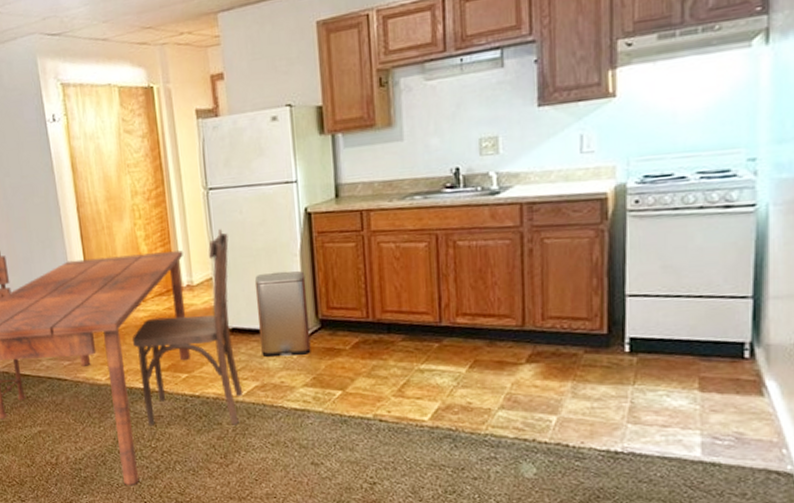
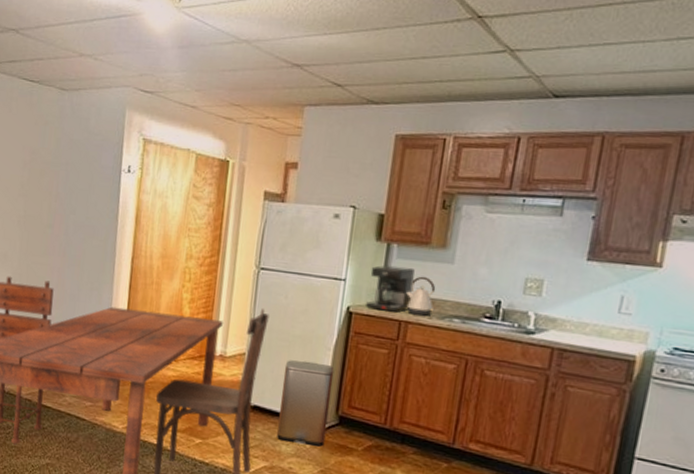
coffee maker: none [320,153,368,206] -> present [366,265,415,312]
kettle: none [361,159,393,201] -> present [406,276,436,316]

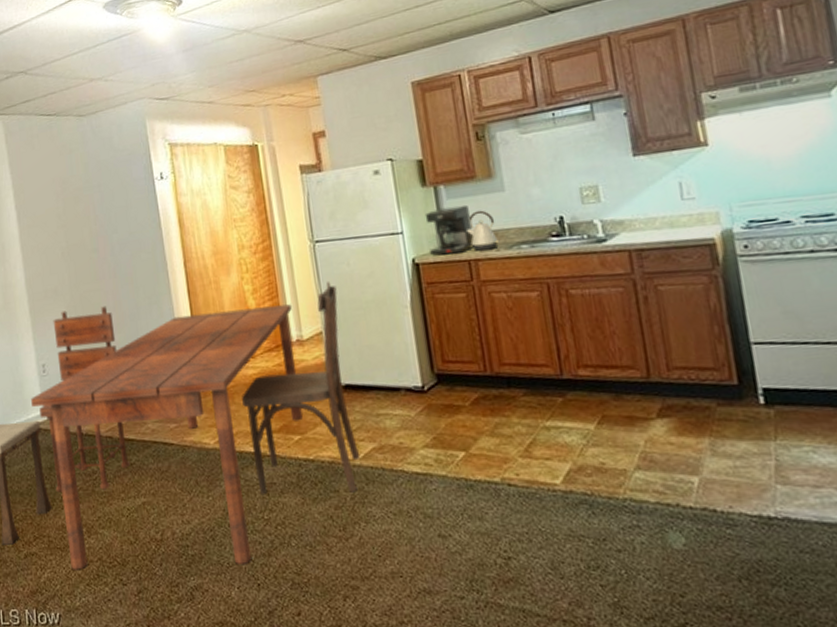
pedal bin: present [277,360,335,447] -> none [365,323,429,416]

